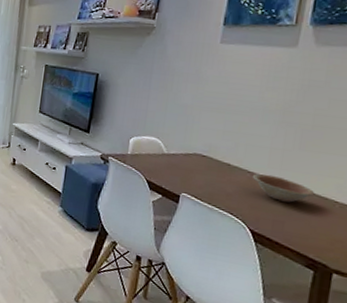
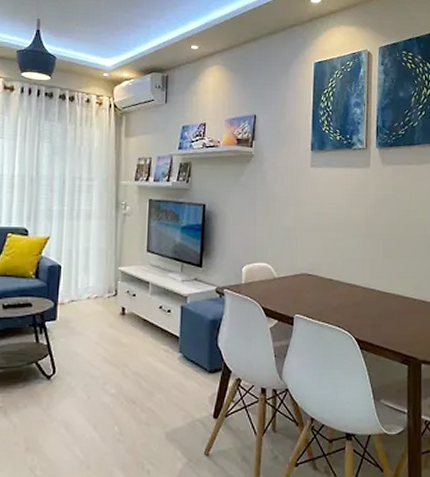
bowl: present [252,173,314,203] -> none [350,284,398,307]

